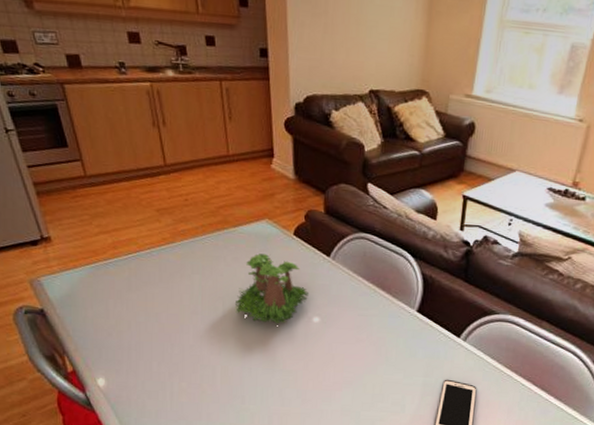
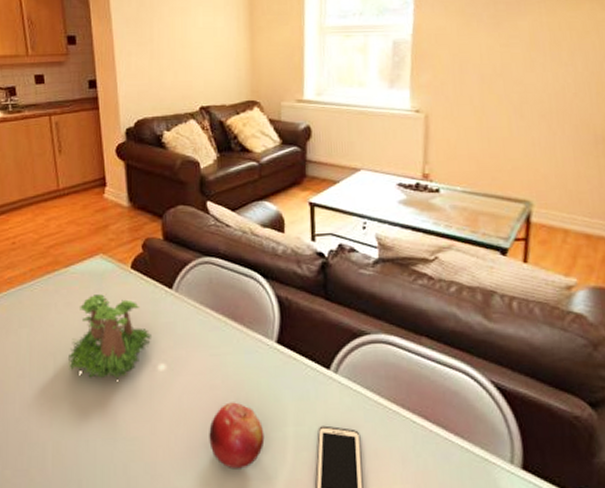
fruit: none [352,353,398,403] -> present [209,402,265,469]

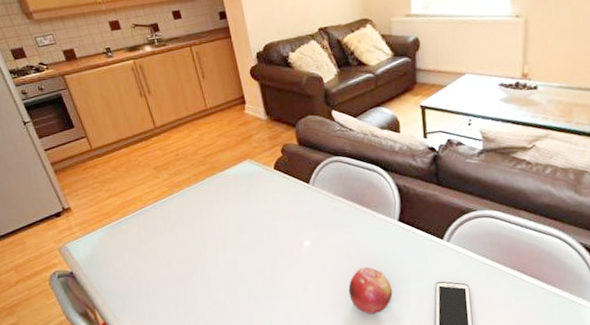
plant: present [67,269,153,380] -> none [233,171,297,254]

